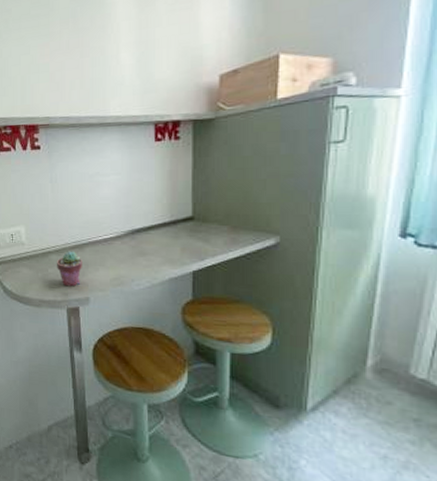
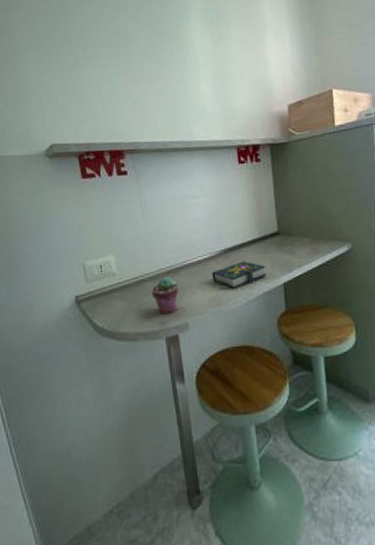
book: none [117,244,175,271] -> present [212,261,267,289]

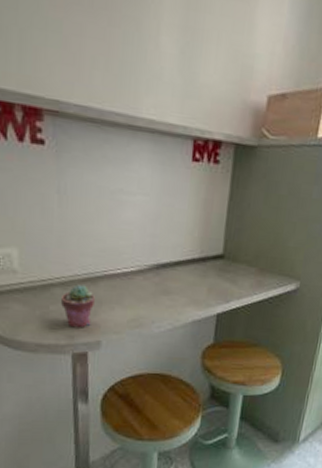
book: present [212,261,267,289] -> none [136,281,201,312]

